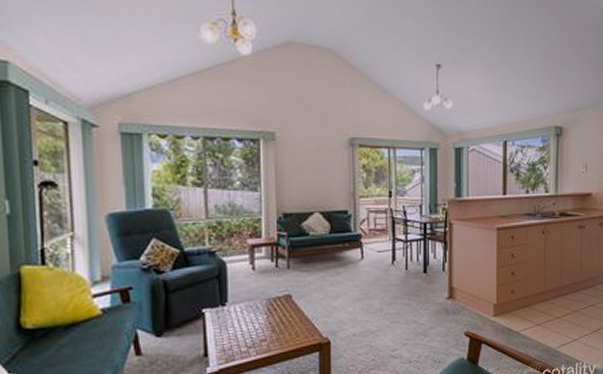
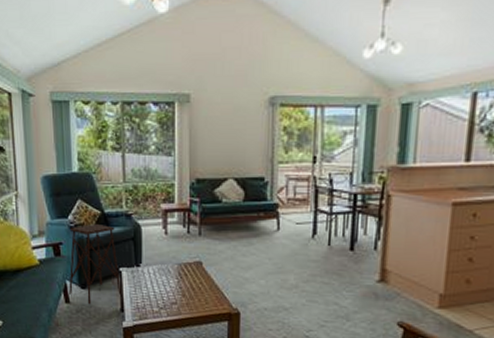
side table: none [140,263,205,354] -> present [69,223,122,305]

